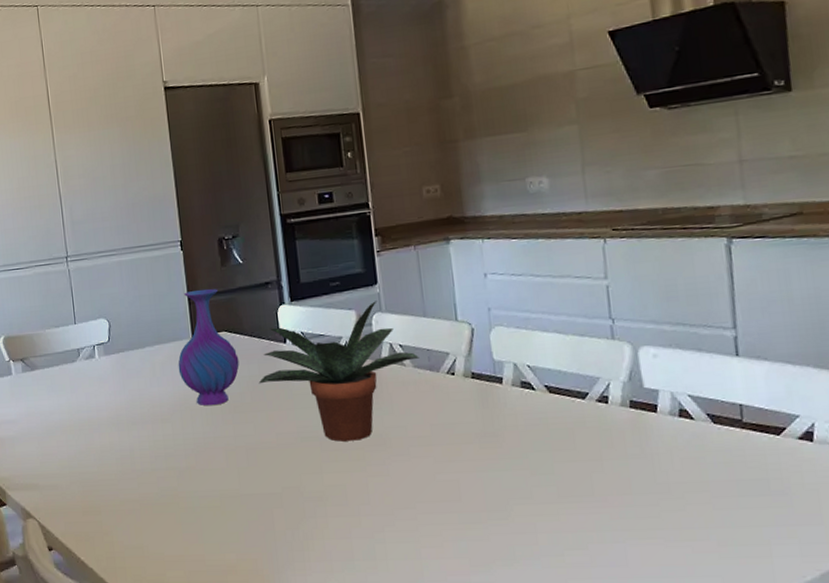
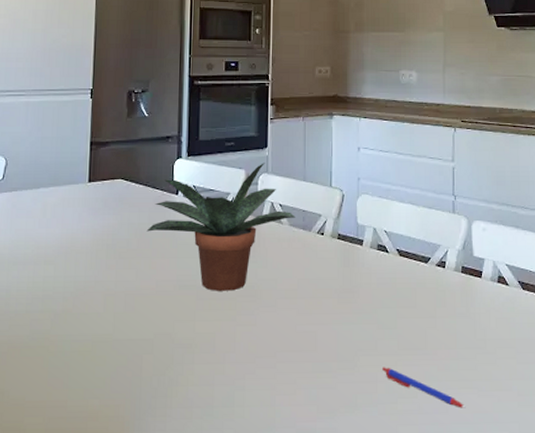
vase: present [178,289,240,406] -> none [70,137,131,250]
pen: none [541,516,650,561] -> present [382,367,466,408]

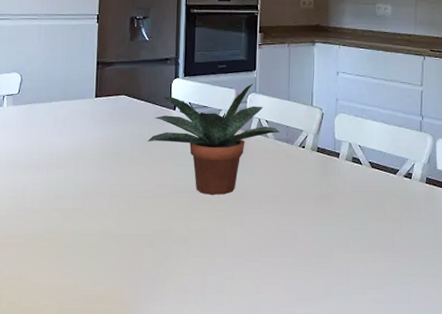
pen: present [382,367,466,408] -> none [354,262,426,299]

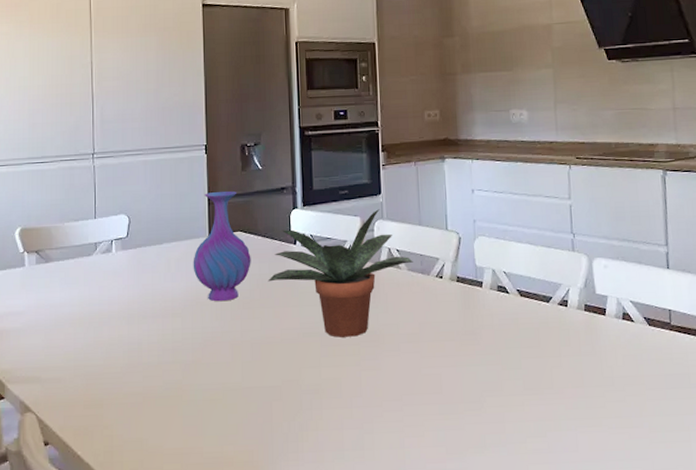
vase: none [79,57,133,157] -> present [193,191,251,302]

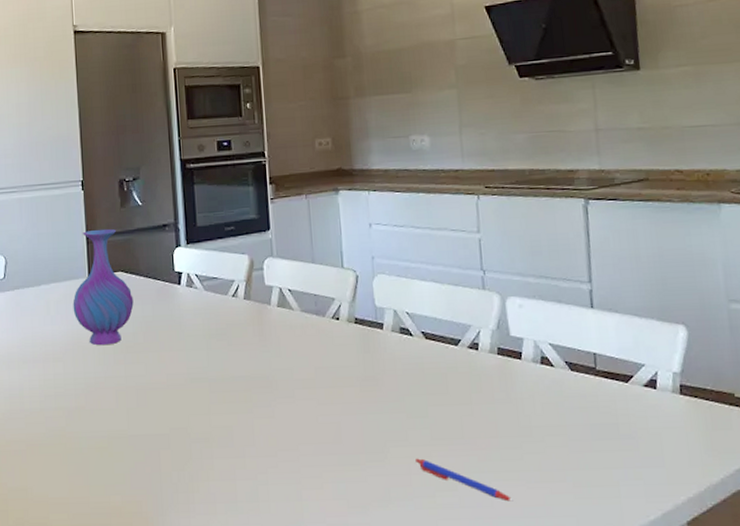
potted plant: present [268,209,413,337] -> none [151,246,307,383]
pen: none [509,407,596,446] -> present [415,458,513,502]

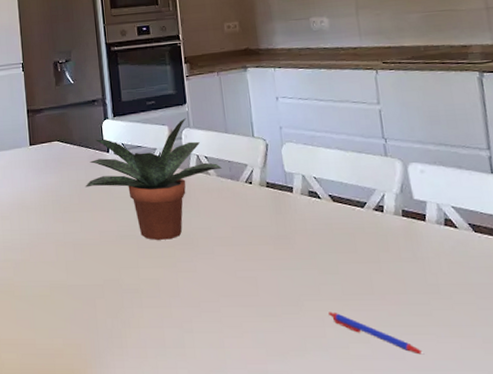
vase: present [73,229,134,346] -> none [17,104,69,206]
potted plant: none [151,246,307,383] -> present [85,118,222,240]

